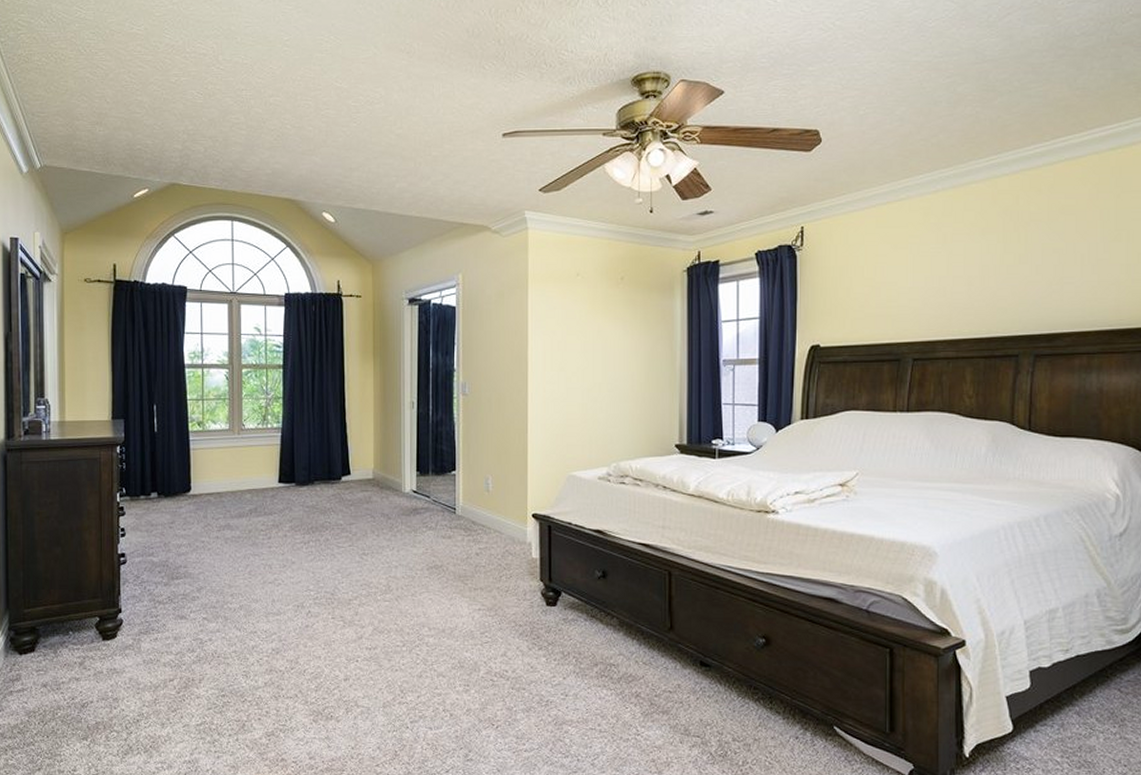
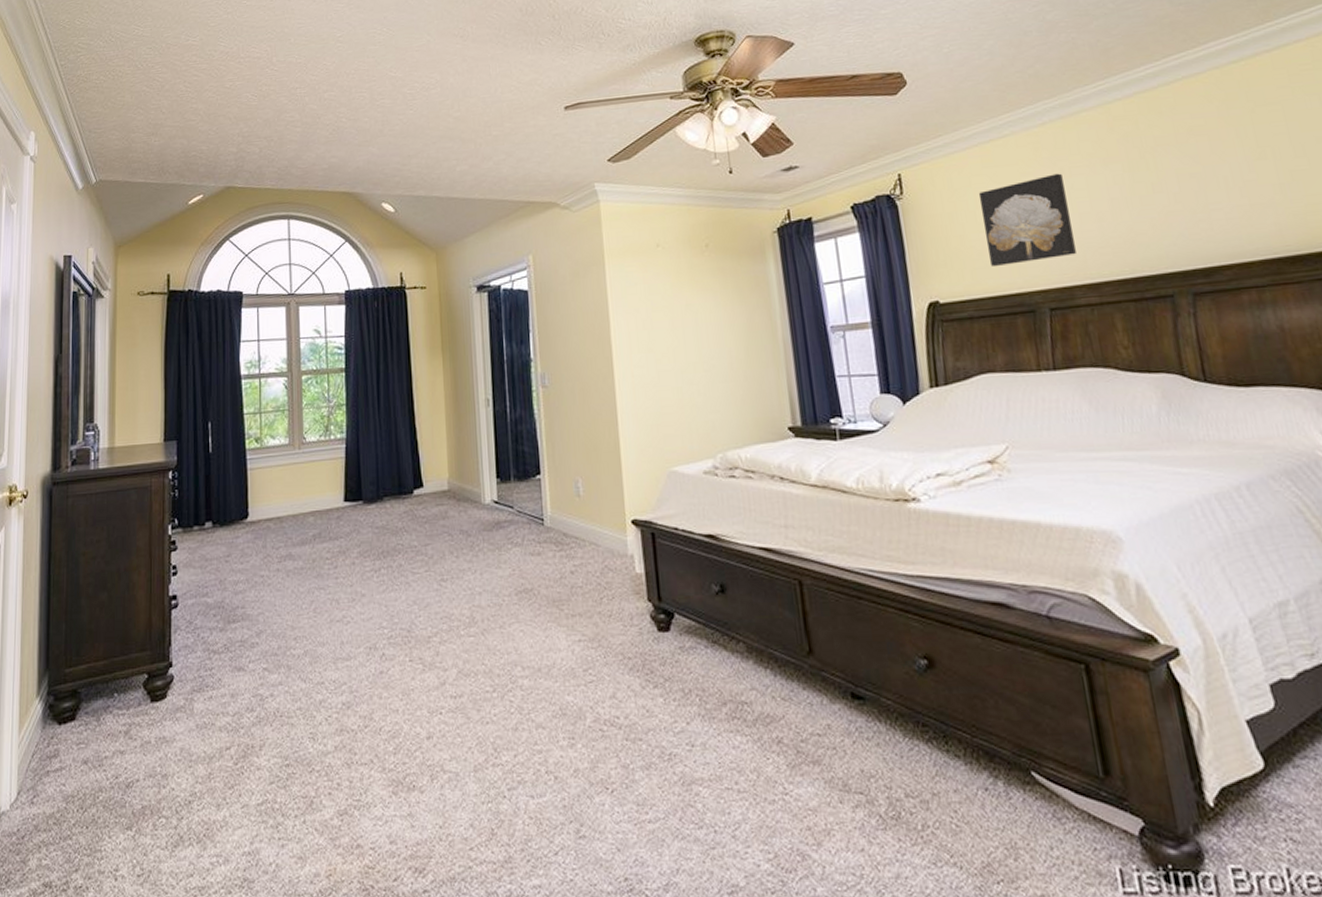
wall art: none [868,238,944,319] -> present [978,173,1076,267]

